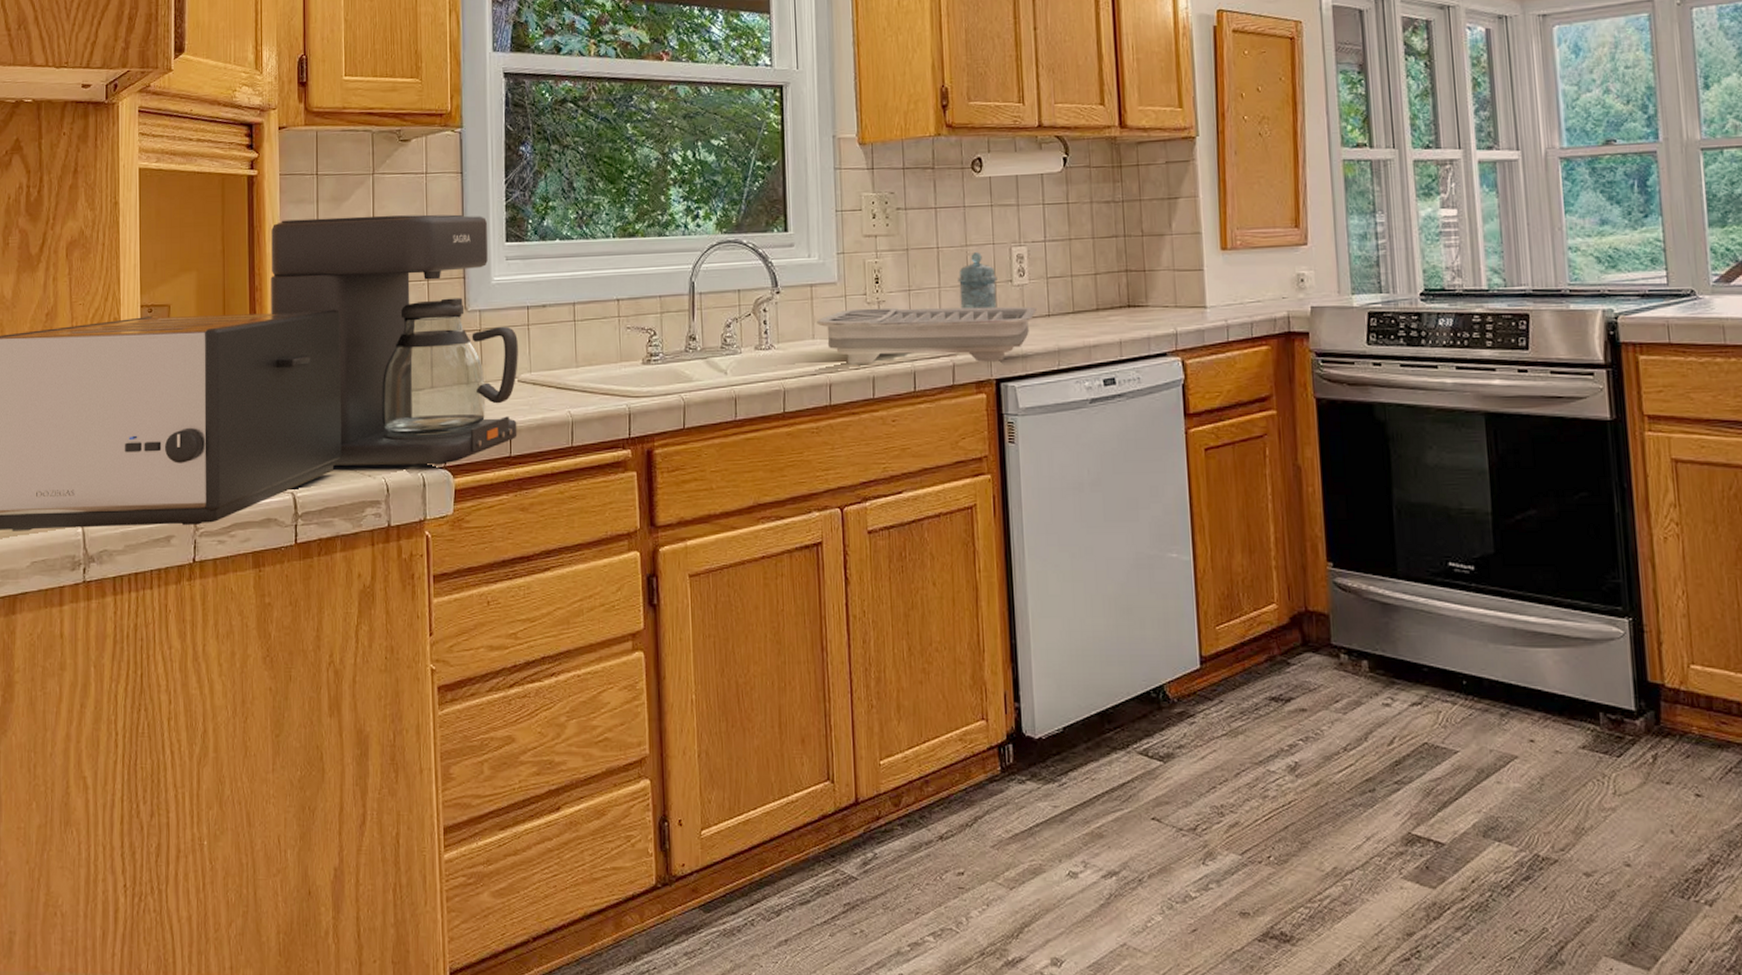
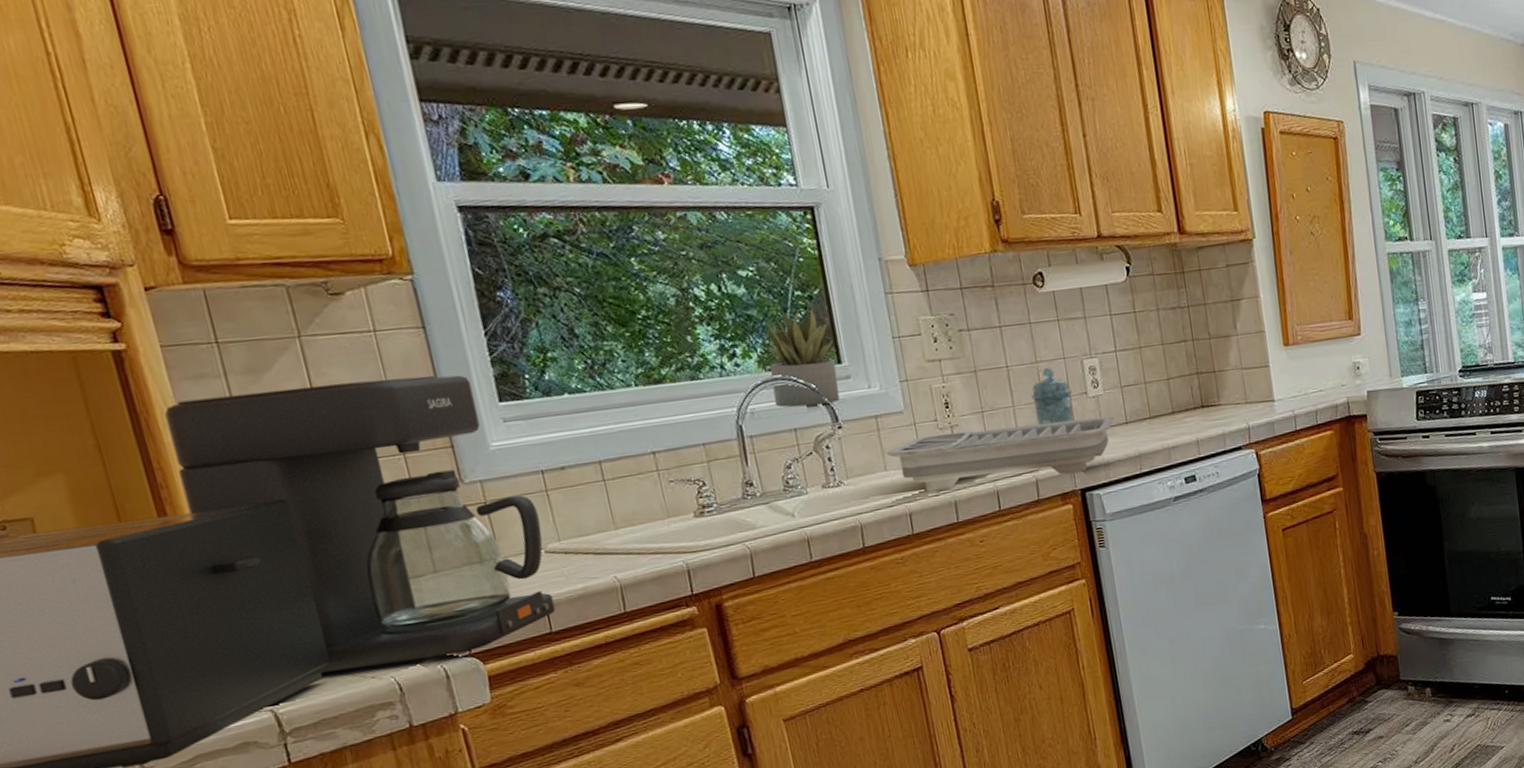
succulent plant: none [723,178,783,270] -> present [763,309,840,408]

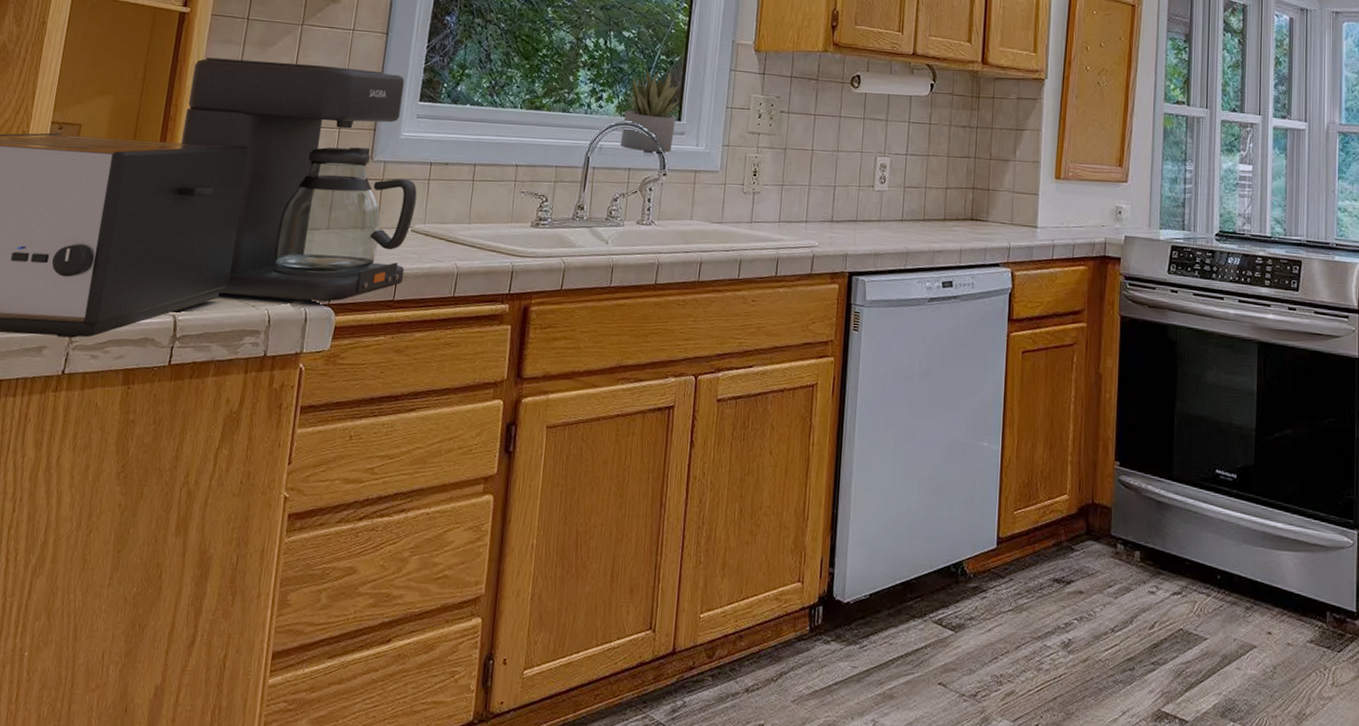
dish rack: present [887,416,1114,492] -> none [696,196,892,257]
canister: present [1031,368,1075,425] -> none [825,158,861,209]

